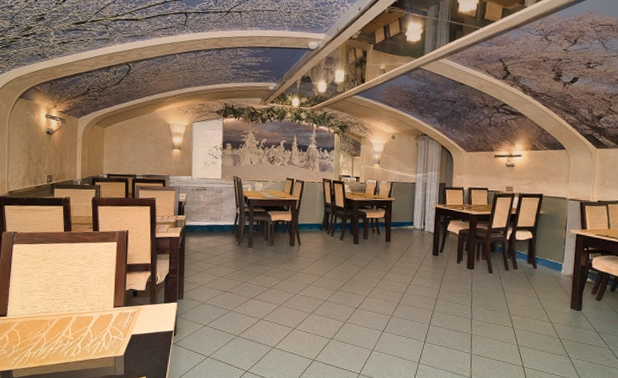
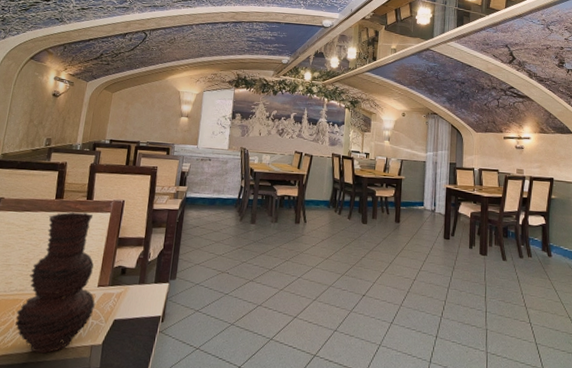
vase: none [45,242,113,364] -> present [14,212,95,354]

